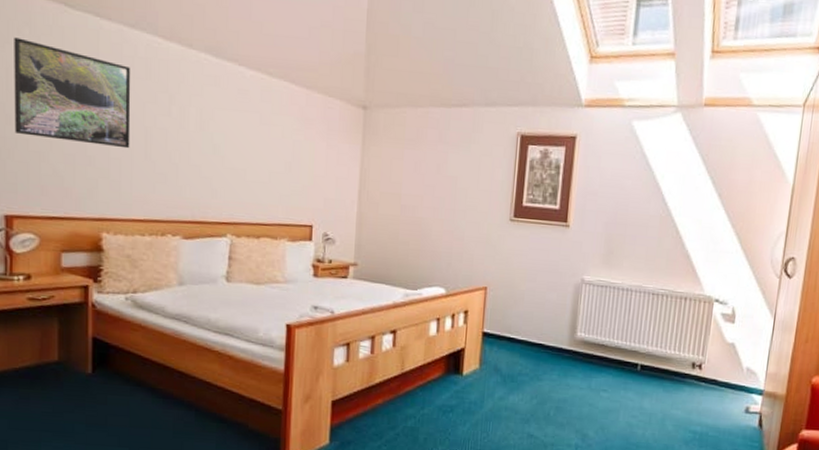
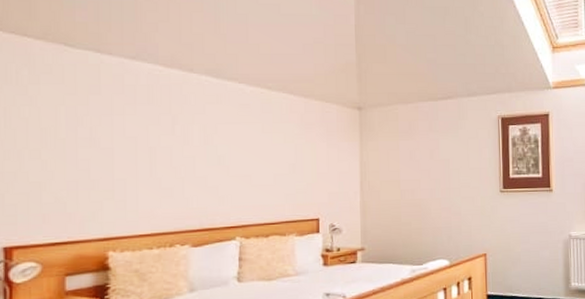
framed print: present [14,37,131,149] -> none [12,78,135,169]

